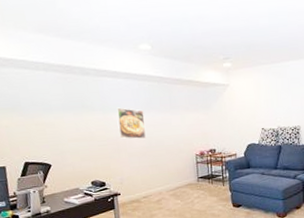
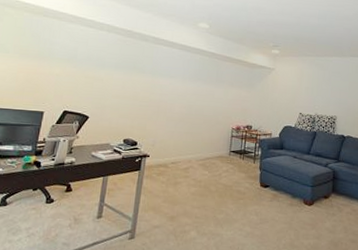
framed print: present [116,107,146,140] -> none [162,73,191,107]

